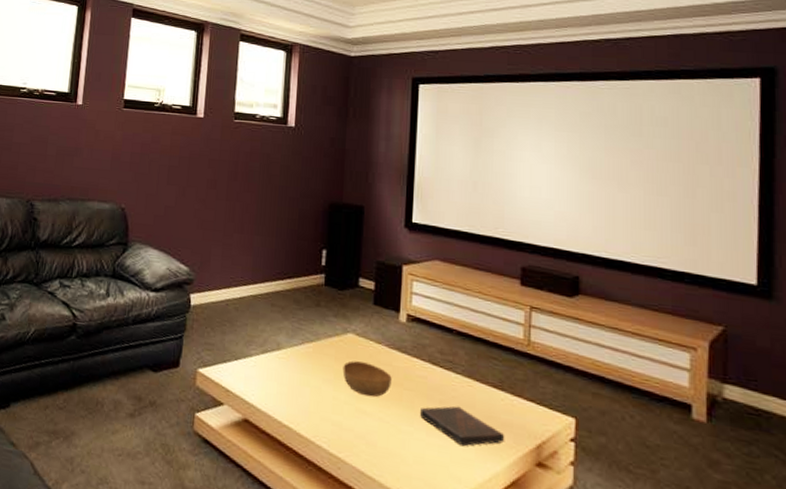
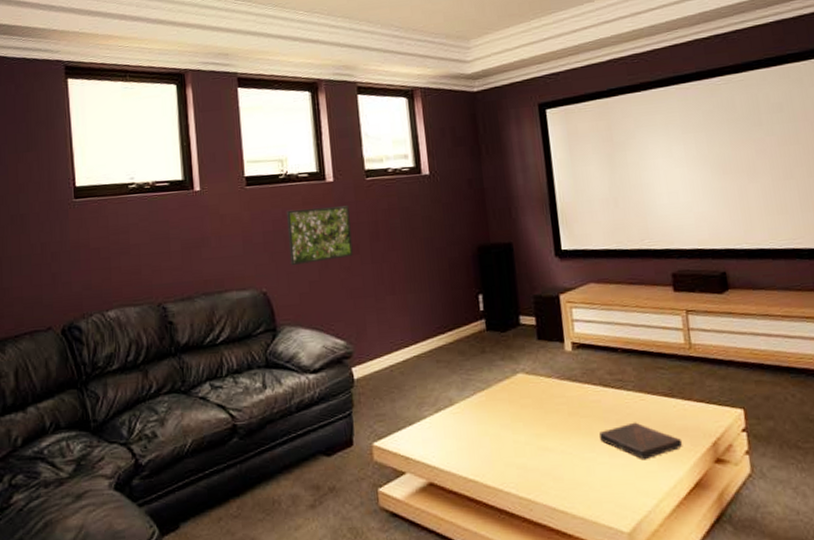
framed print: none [150,137,214,190] -> present [286,205,353,266]
bowl: present [342,361,392,398] -> none [518,399,568,433]

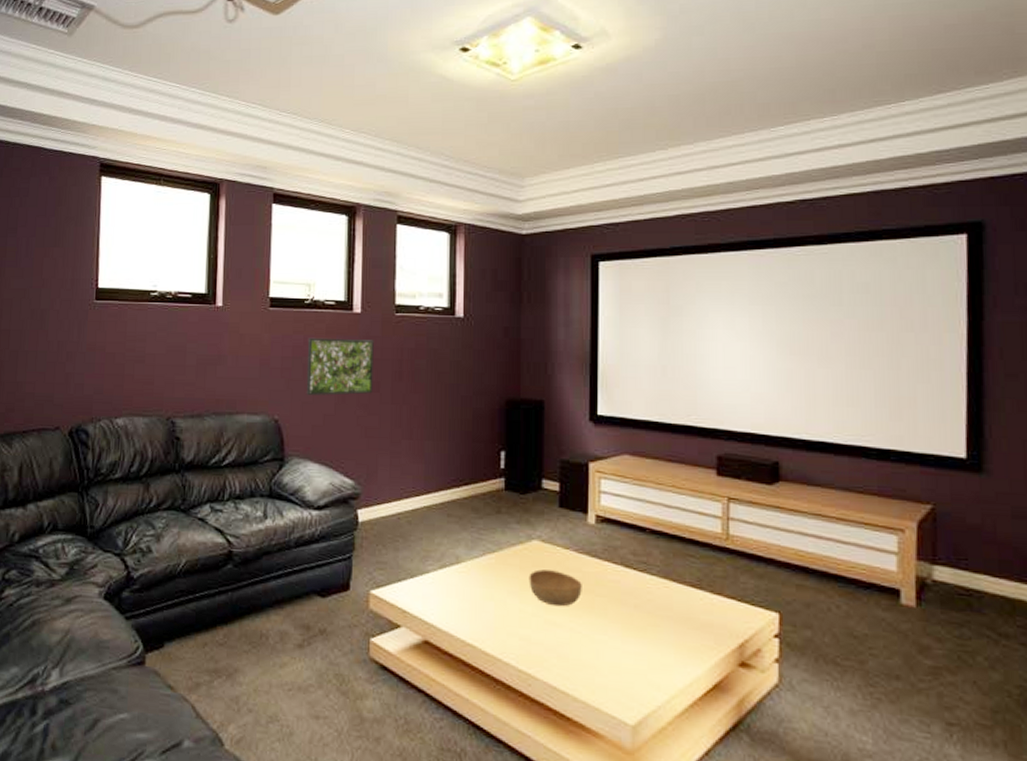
bowl: none [518,399,568,433] -> present [529,569,582,607]
book: present [599,422,683,460] -> none [614,609,706,652]

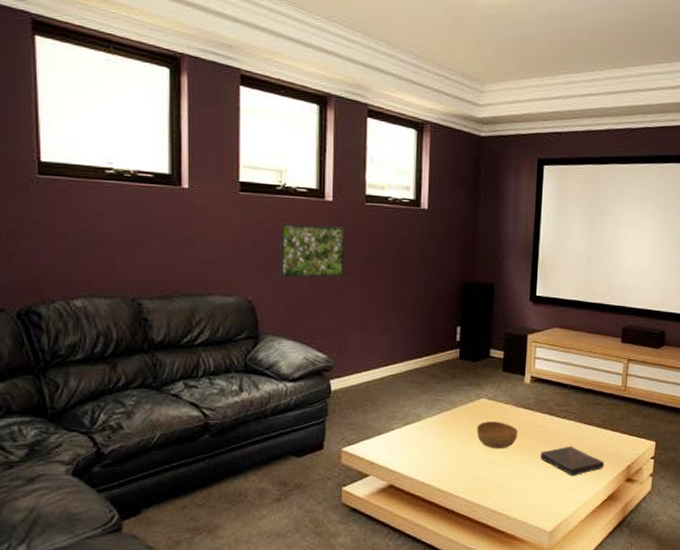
book: none [614,609,706,652] -> present [541,446,605,476]

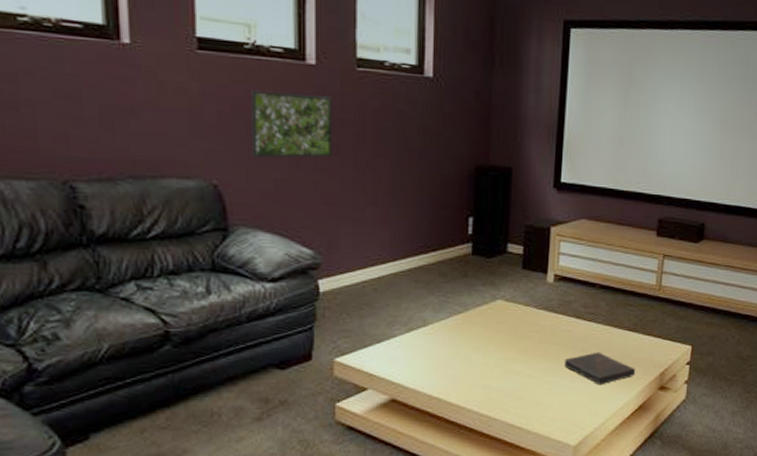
bowl: present [476,421,518,449] -> none [492,326,539,357]

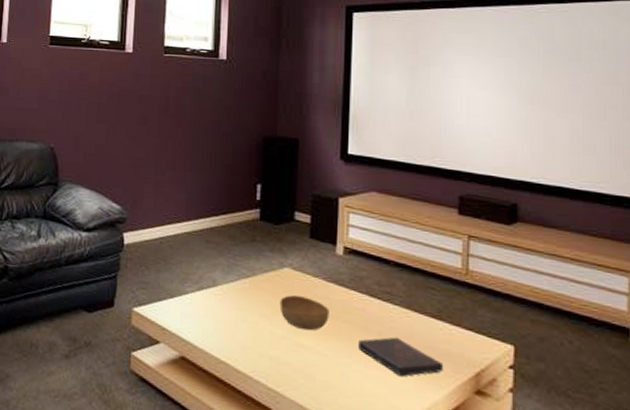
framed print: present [250,90,332,159] -> none [80,73,143,127]
bowl: none [492,326,539,357] -> present [279,295,329,331]

